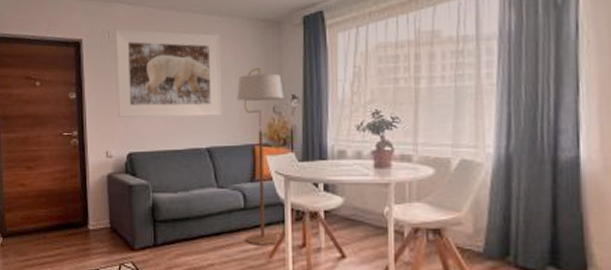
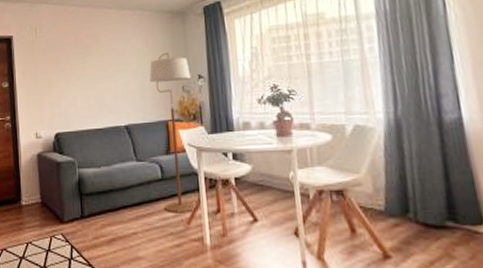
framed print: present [115,28,222,118] -> none [41,25,138,102]

